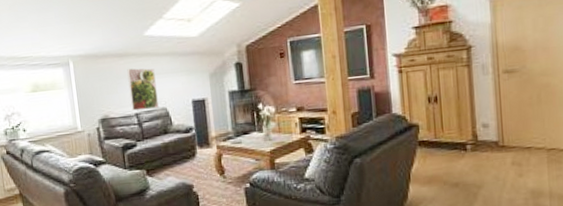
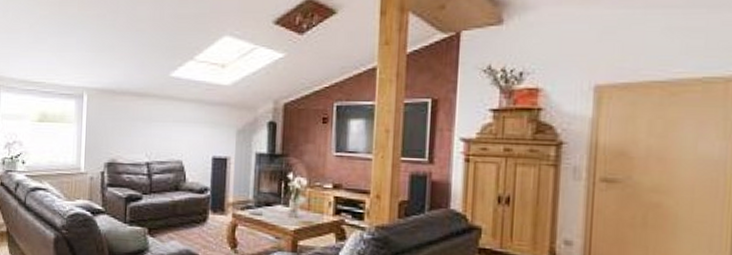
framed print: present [127,68,159,111] -> none [143,111,175,160]

